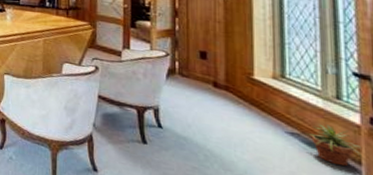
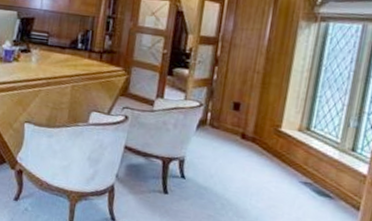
potted plant: present [304,125,362,167] -> none [316,175,363,212]

